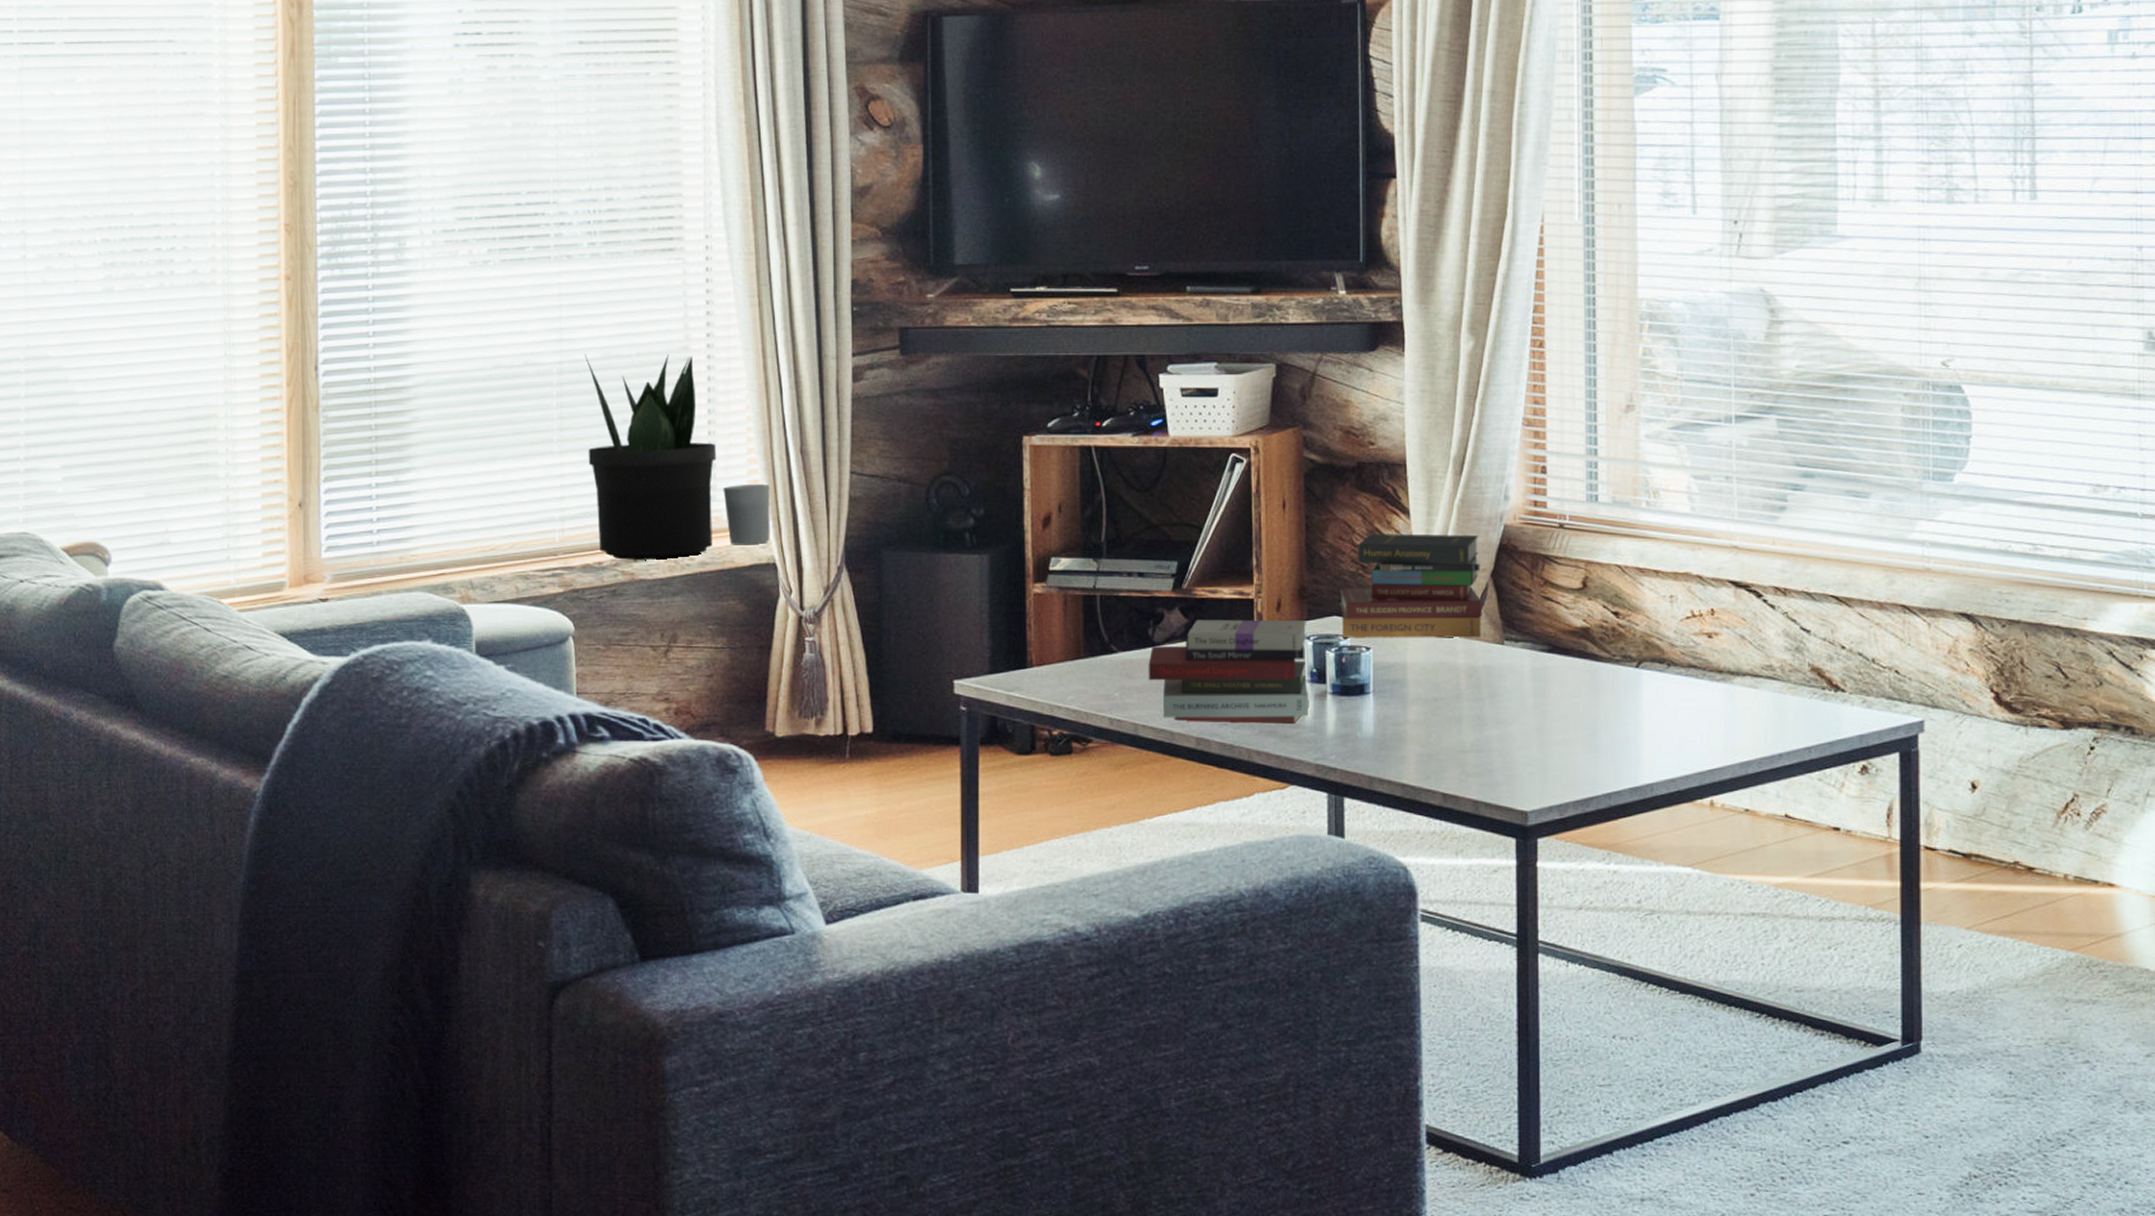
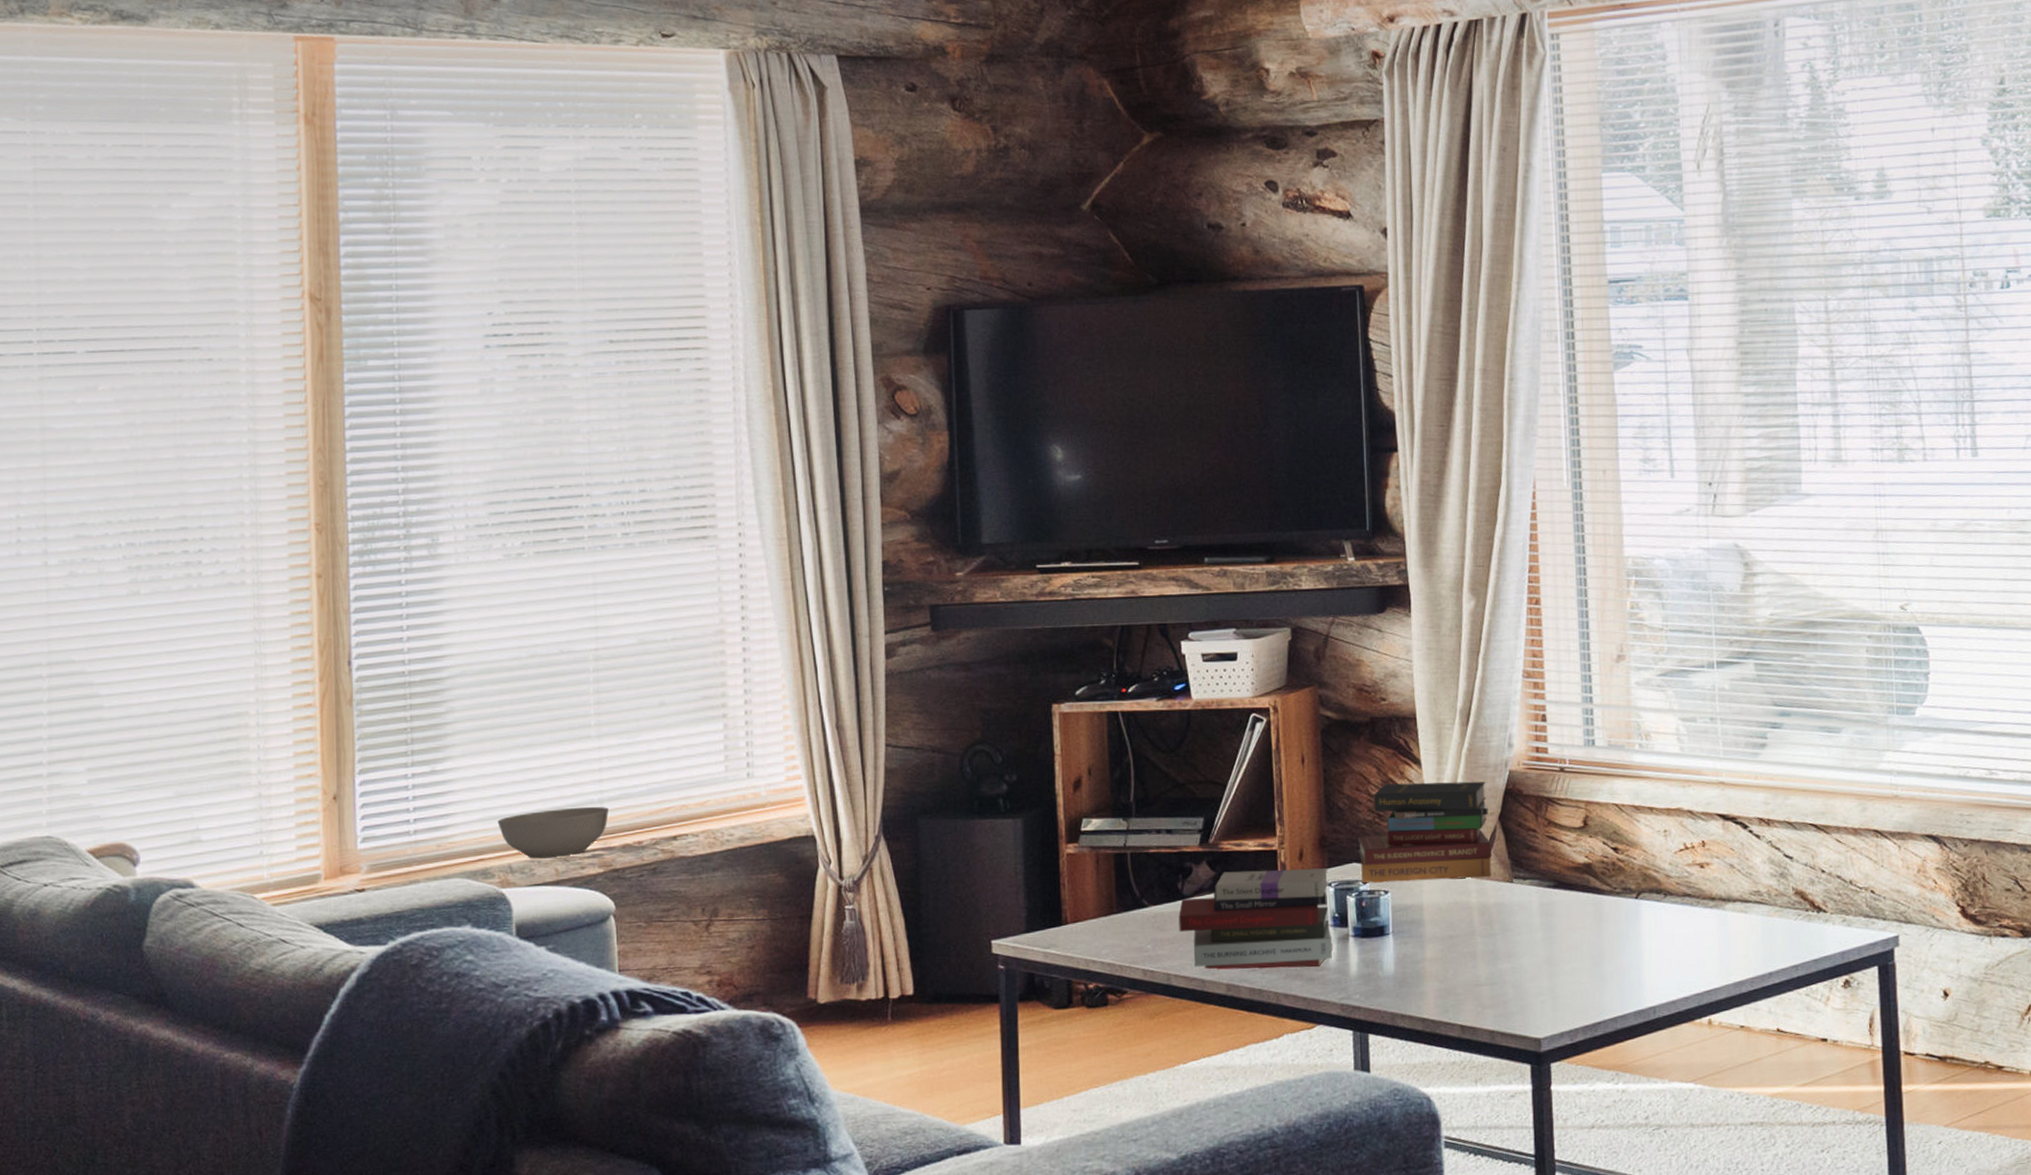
bowl: none [459,524,570,575] -> present [497,806,609,859]
planter: present [584,353,717,560] -> none [620,638,754,838]
candle holder: present [723,483,770,545] -> none [761,759,808,820]

